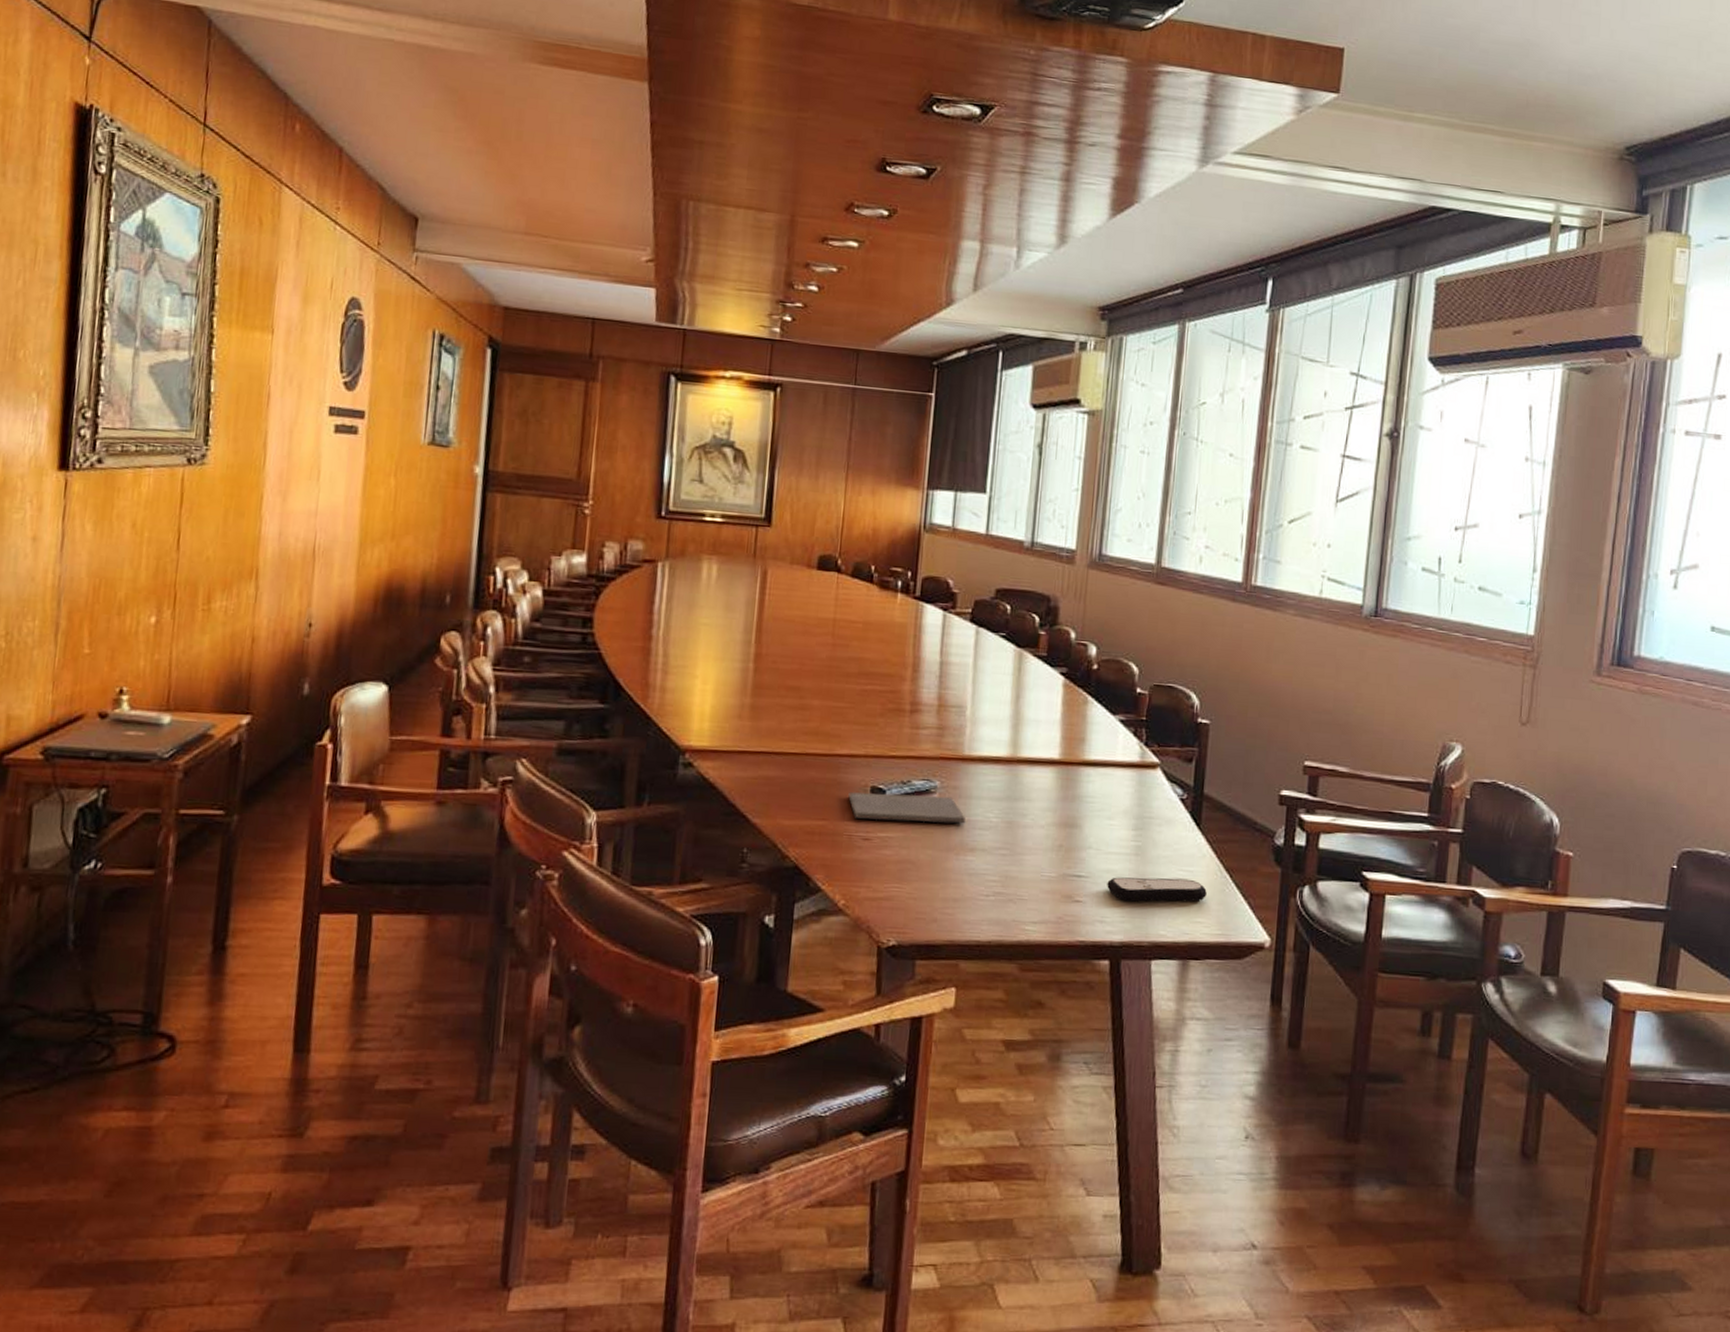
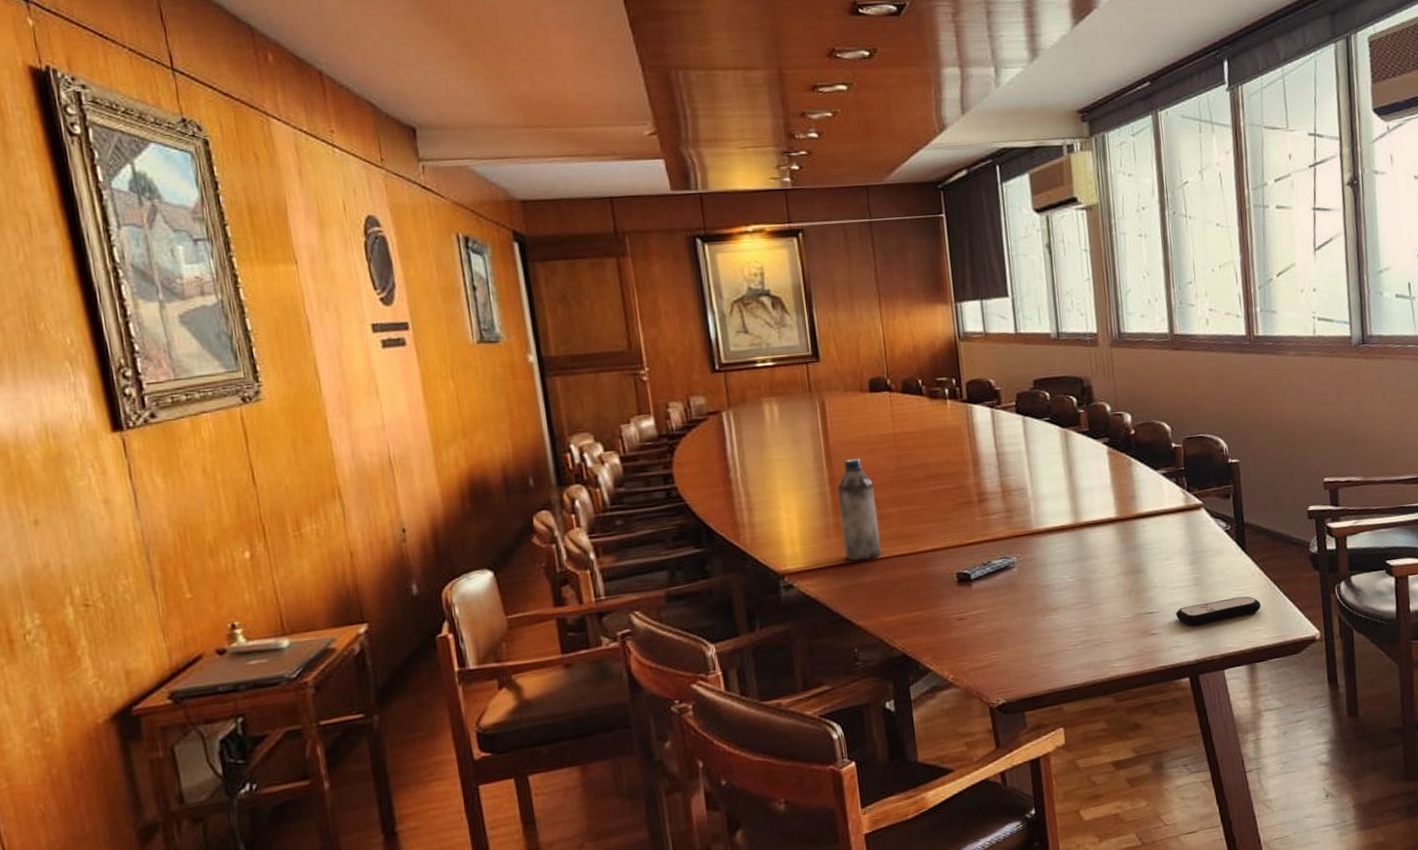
water bottle: none [754,637,801,752] -> present [837,458,882,562]
notepad: present [848,792,965,824] -> none [938,568,1045,603]

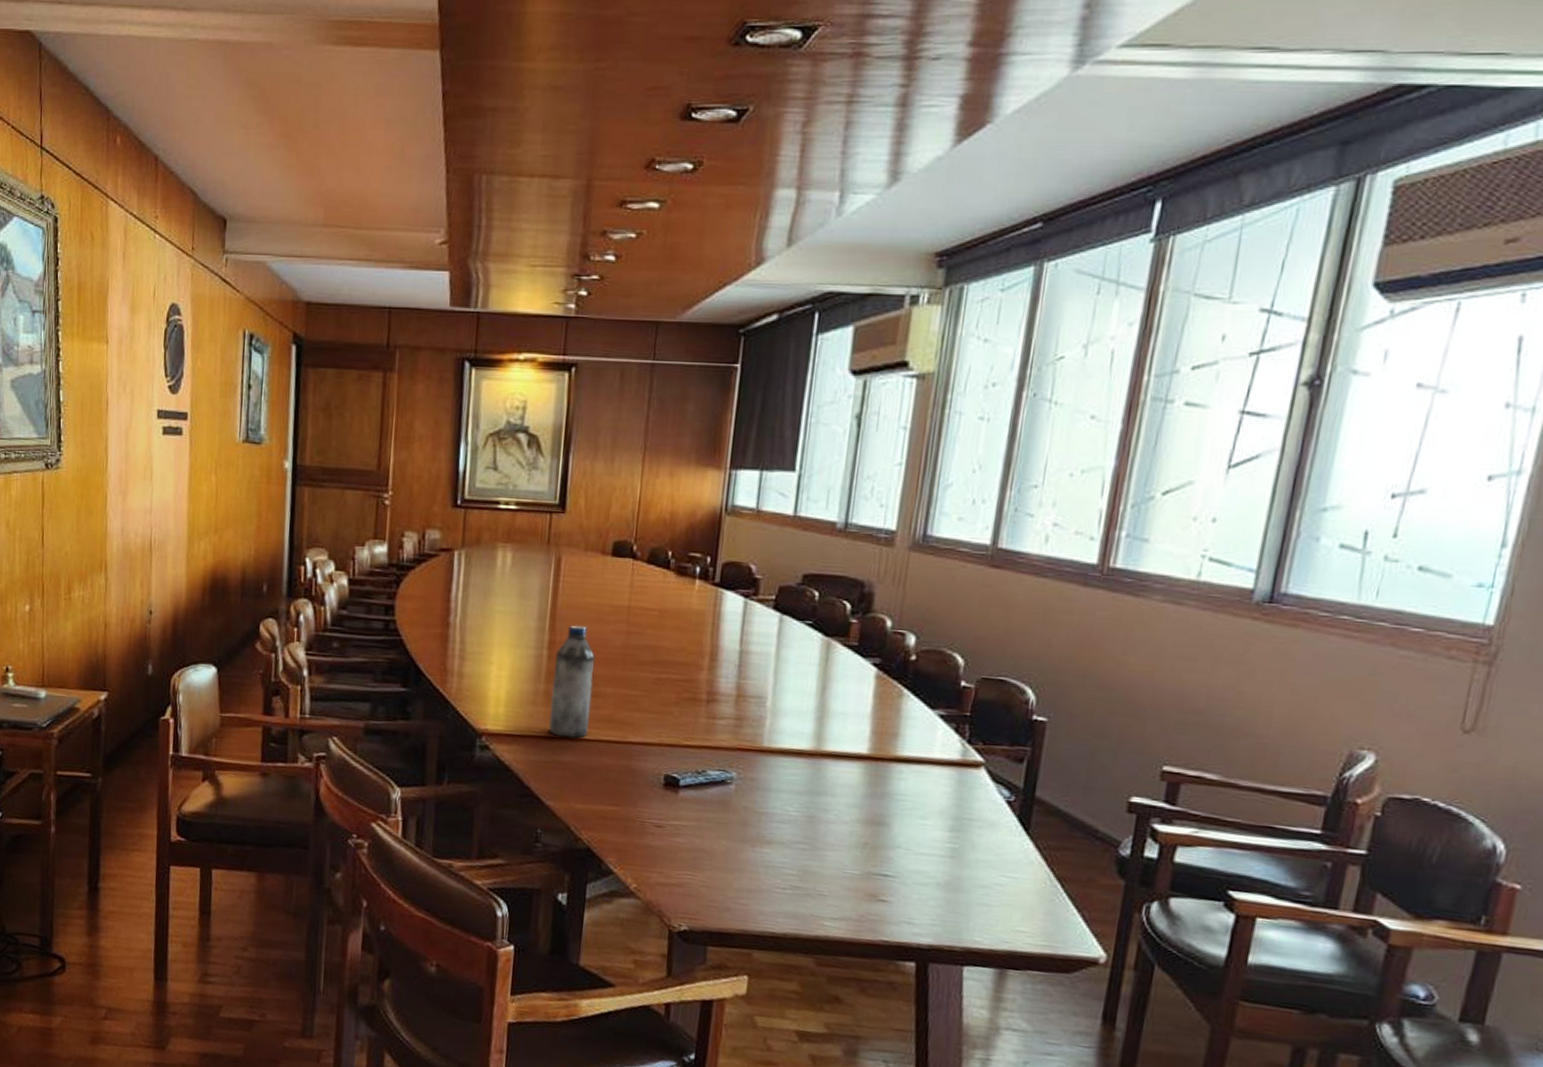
remote control: present [1176,596,1261,626] -> none [916,878,1033,910]

